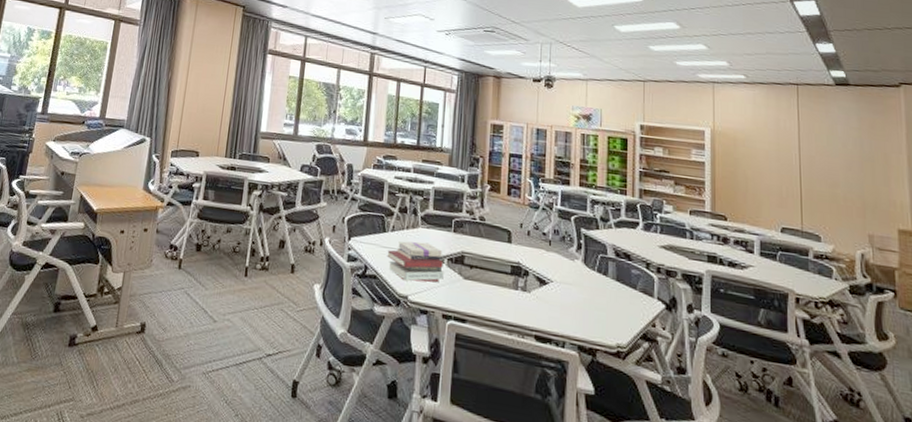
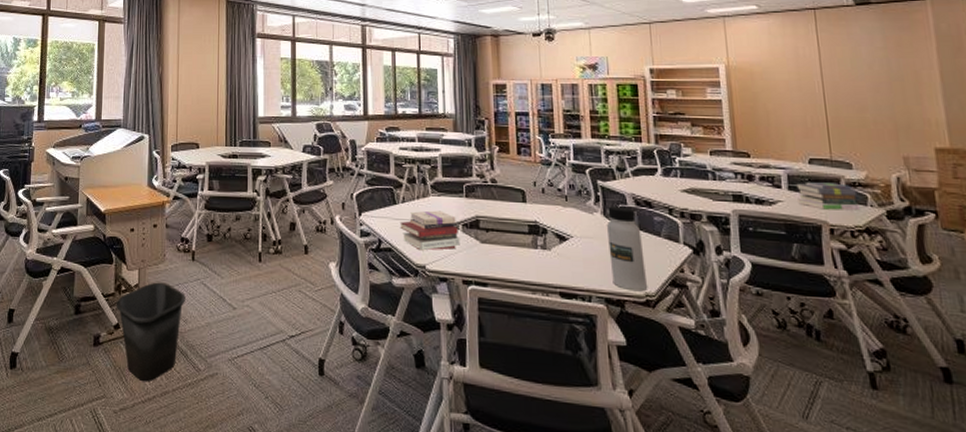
waste bin: none [96,287,168,389] -> present [115,282,185,382]
water bottle: none [585,254,620,343] -> present [606,206,648,292]
books: none [768,250,826,283] -> present [796,182,861,211]

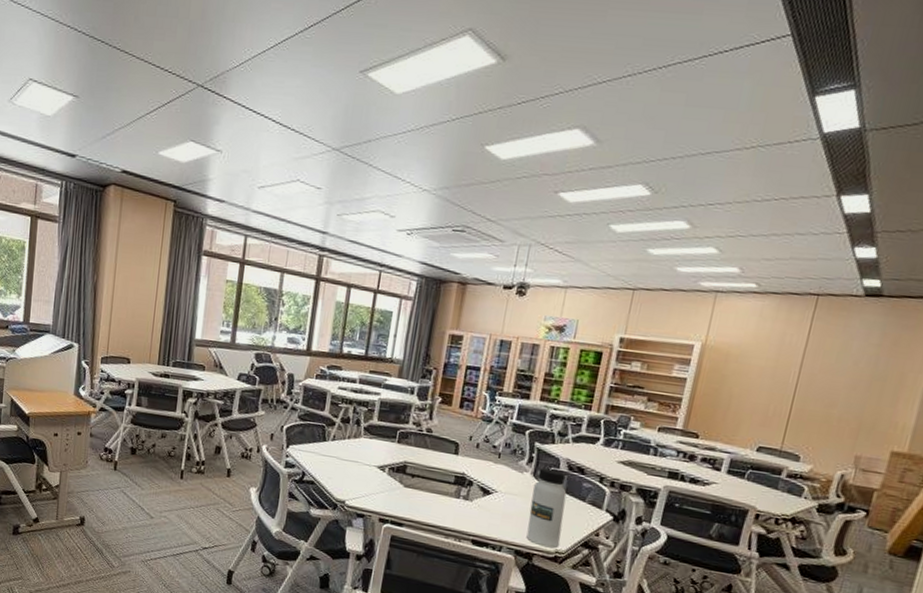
waste bin: present [115,282,185,382] -> none [35,485,105,571]
books: present [400,210,460,251] -> none [325,450,384,490]
books: present [796,182,861,211] -> none [732,468,795,501]

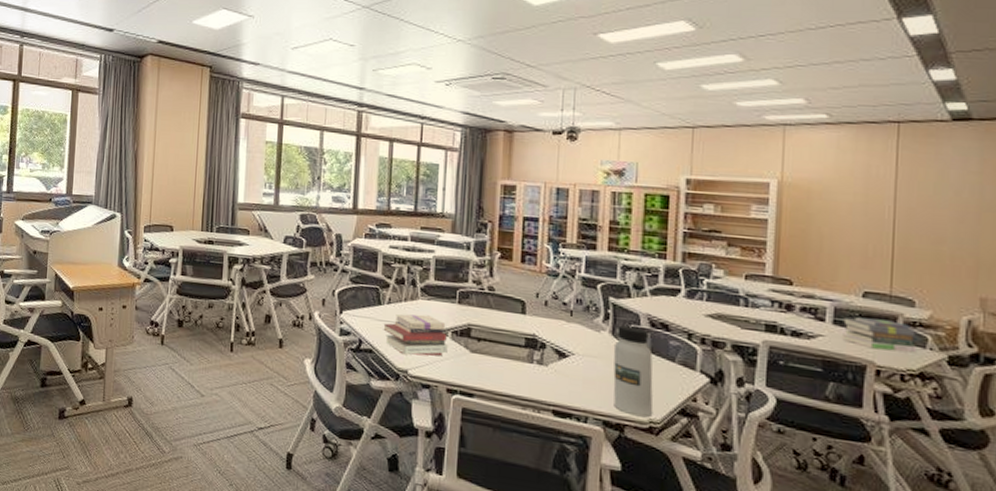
books: none [325,450,384,490] -> present [383,314,448,356]
books: none [732,468,795,501] -> present [842,317,918,353]

